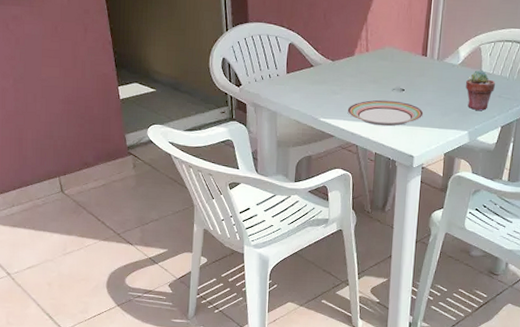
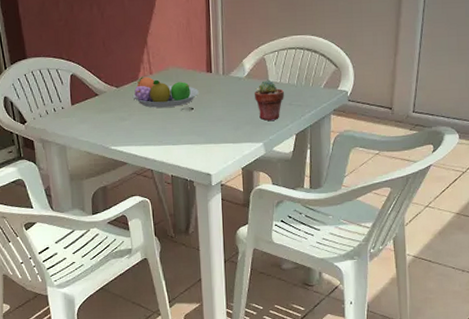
fruit bowl: none [346,53,412,87] -> present [132,76,199,108]
plate: present [347,100,424,127] -> none [138,120,216,148]

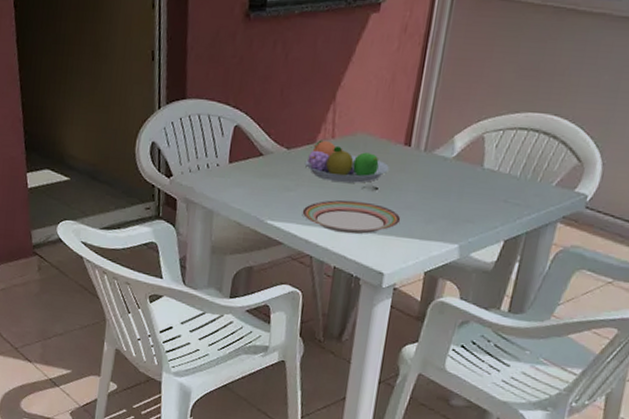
plate: none [138,120,216,148] -> present [302,200,401,235]
potted succulent: present [255,79,284,121] -> none [460,165,501,220]

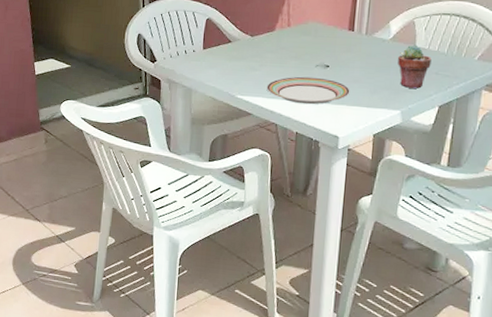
fruit bowl: present [304,140,389,183] -> none [266,28,337,63]
potted succulent: none [460,165,501,220] -> present [398,45,431,90]

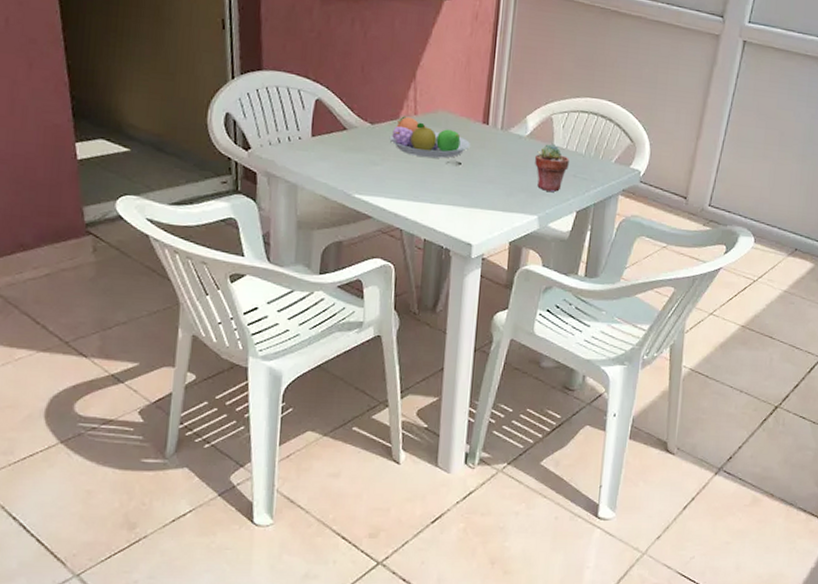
fruit bowl: none [266,28,337,63] -> present [389,116,470,158]
plate: present [266,76,350,105] -> none [389,174,484,208]

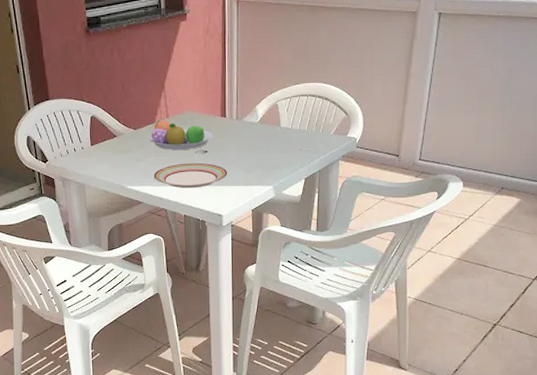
plate: none [389,174,484,208] -> present [153,162,228,189]
potted succulent: present [535,143,569,193] -> none [267,125,295,166]

